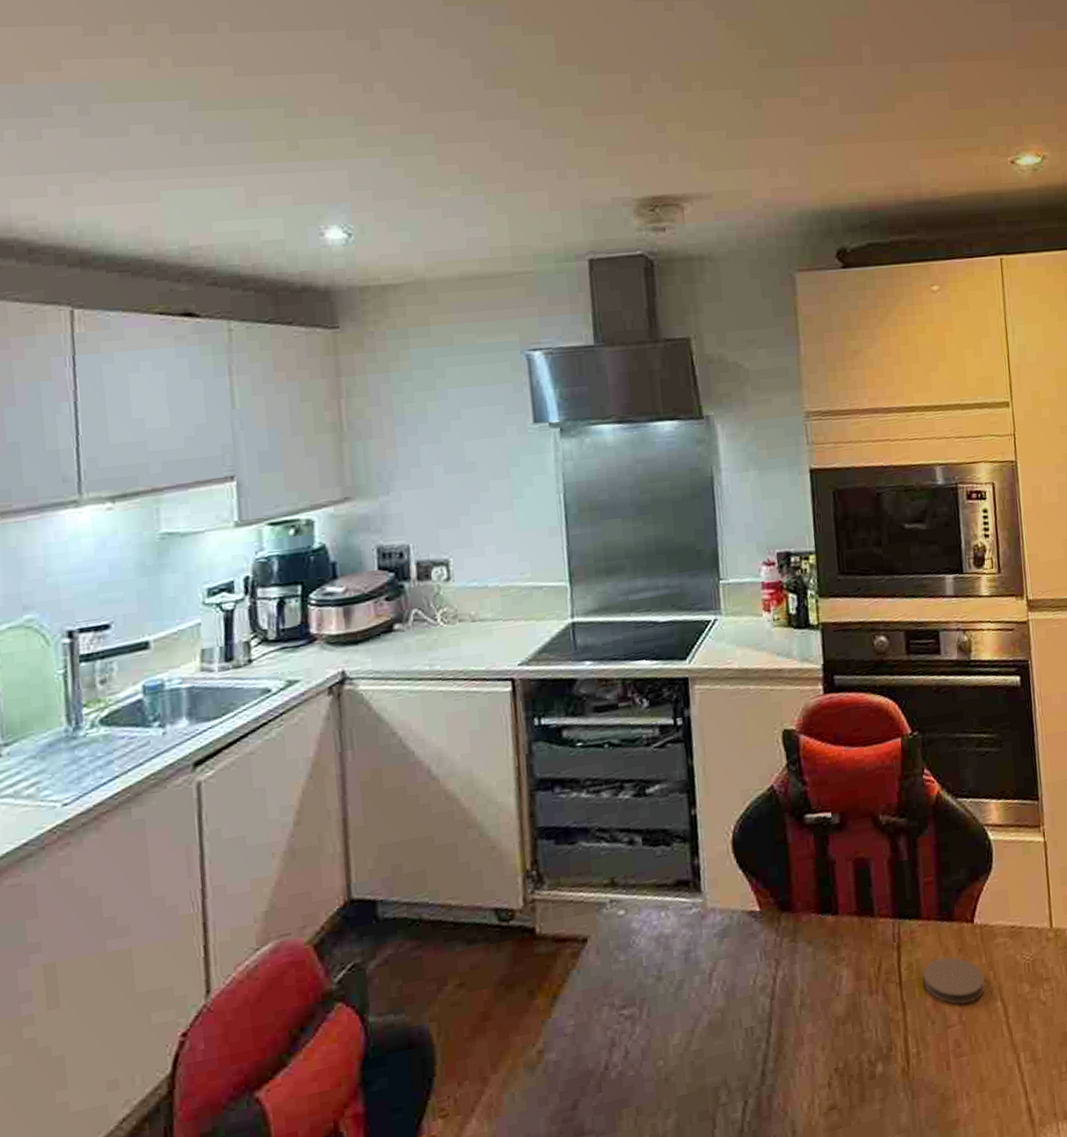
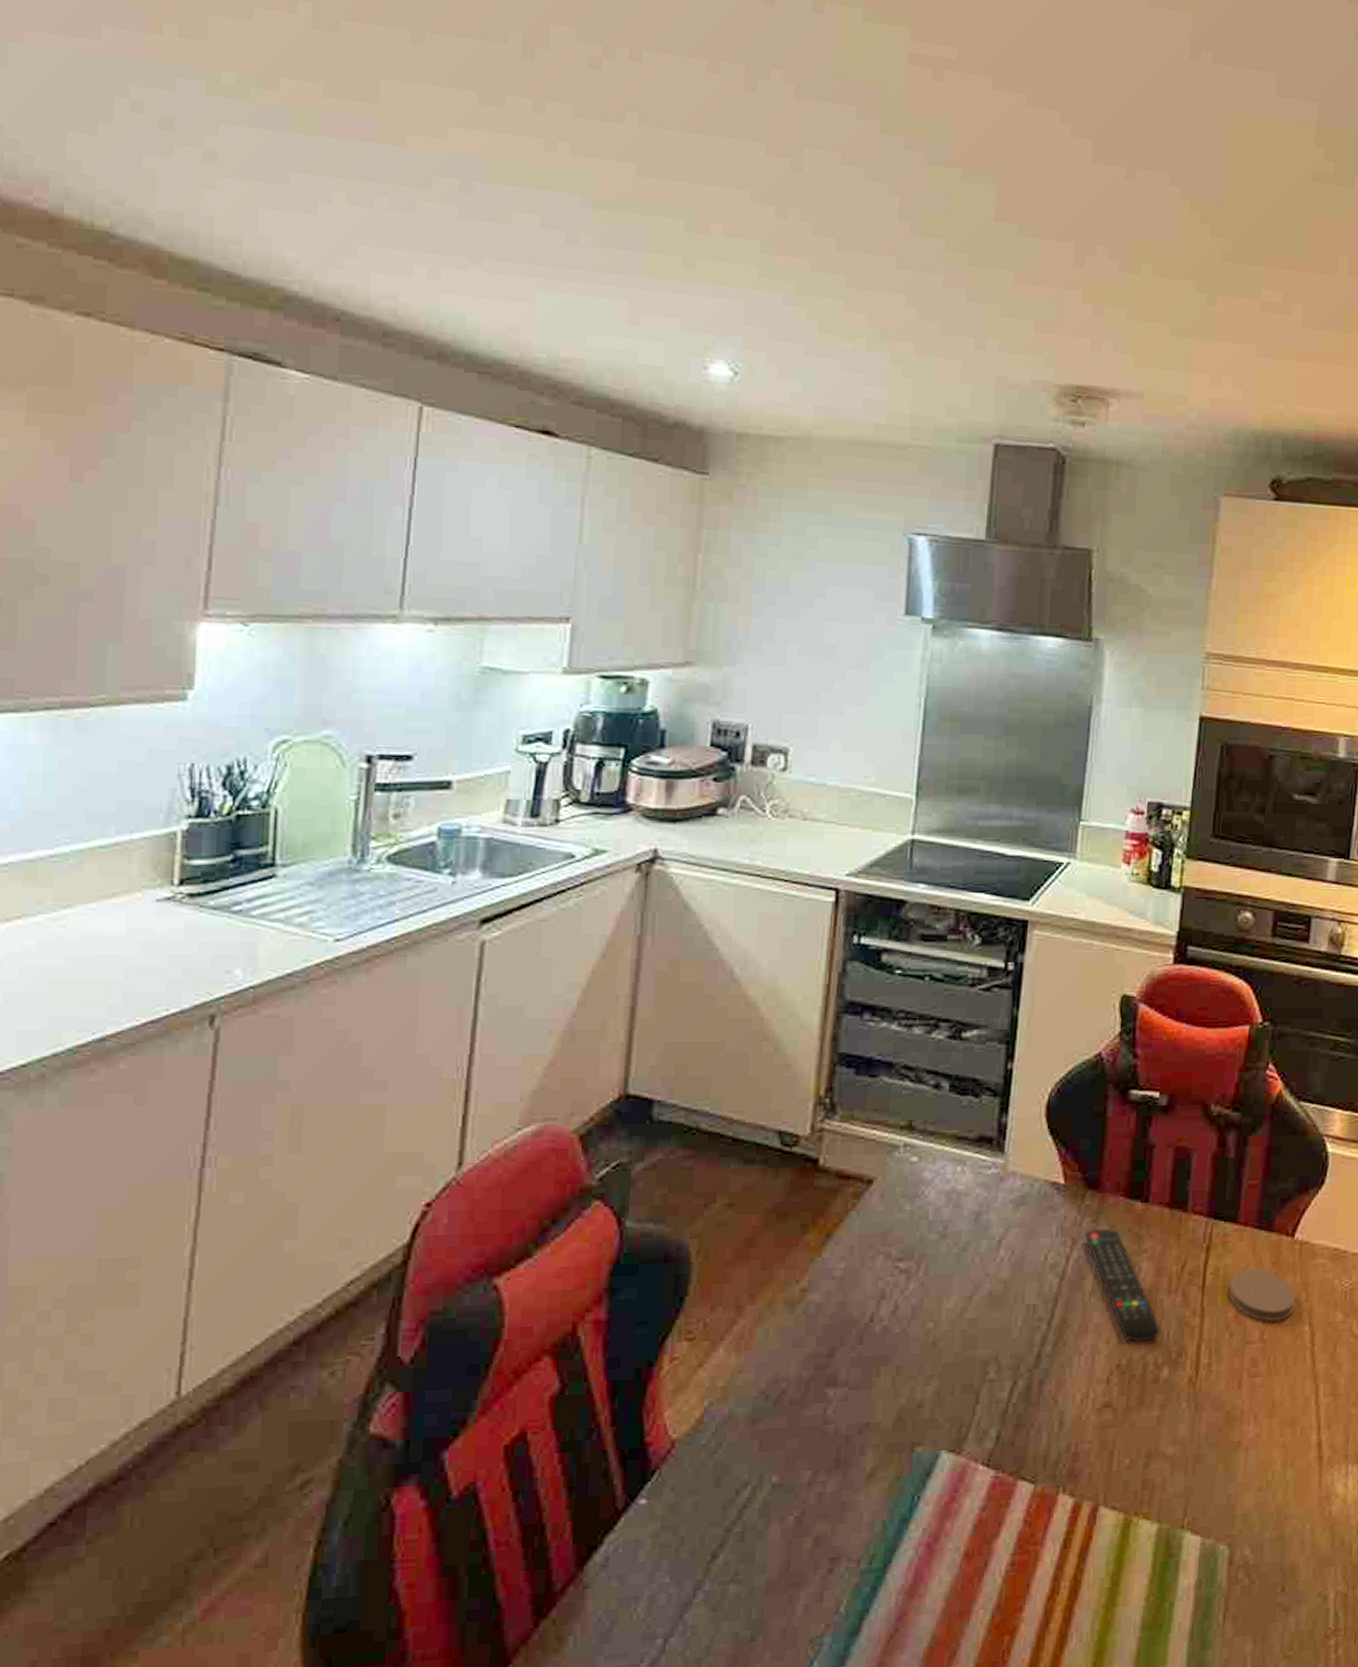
remote control: none [787,944,869,1045] -> present [1085,1228,1161,1342]

